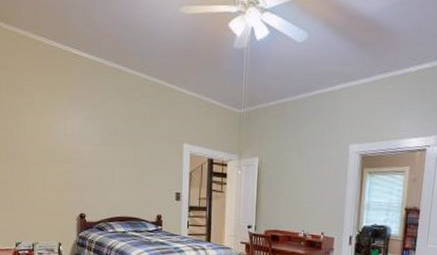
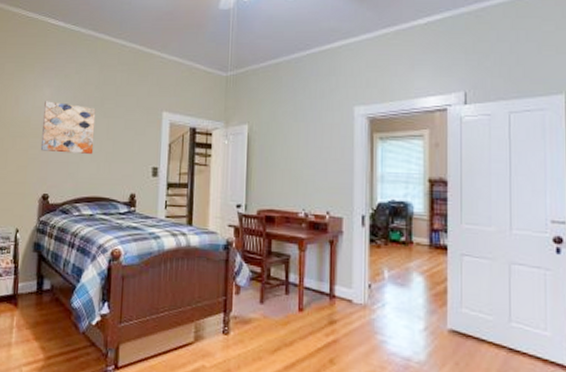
wall art: none [74,130,123,179] -> present [40,101,96,154]

